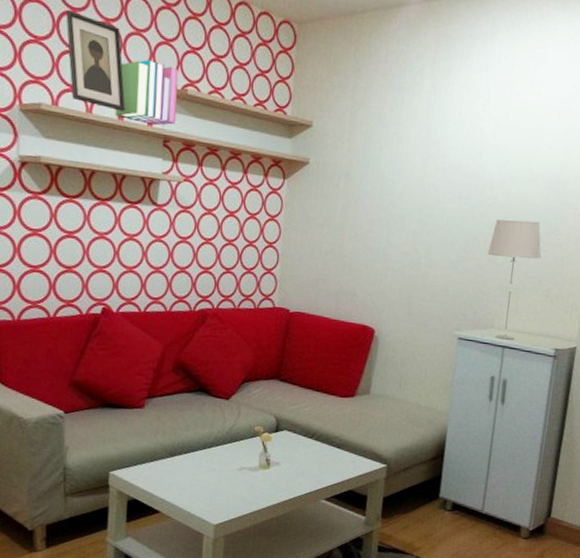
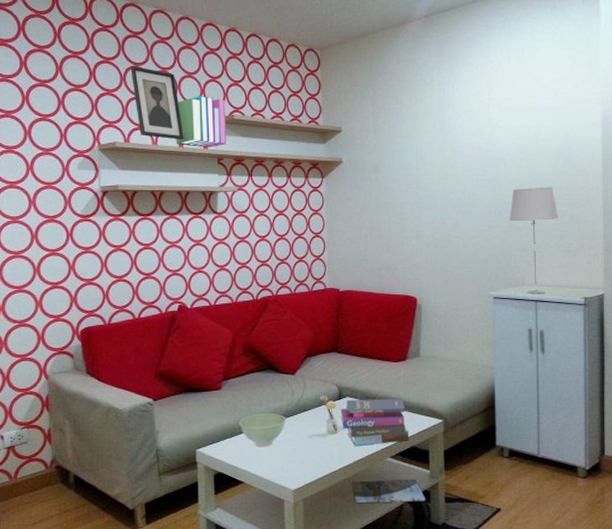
bowl: none [160,438,215,476] -> present [238,413,286,447]
books: none [275,434,349,485] -> present [340,398,409,446]
magazine: none [279,521,358,549] -> present [351,478,426,504]

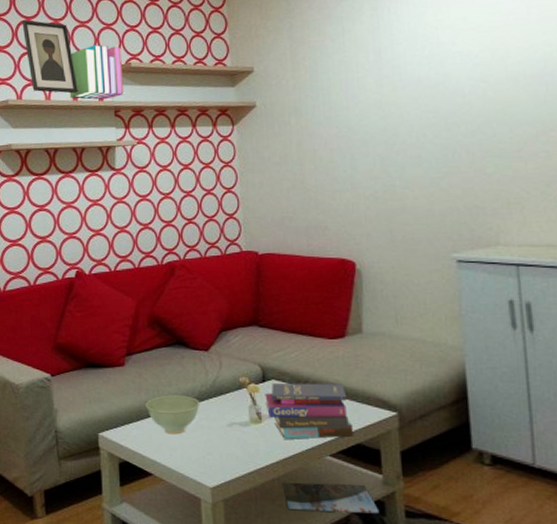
table lamp: present [509,187,559,294] -> none [473,121,543,256]

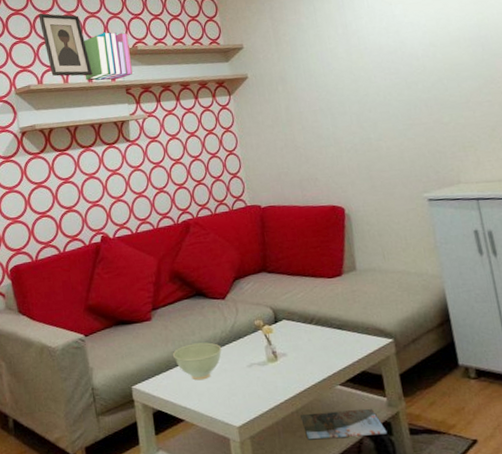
books: present [265,382,354,439] -> none [278,317,358,374]

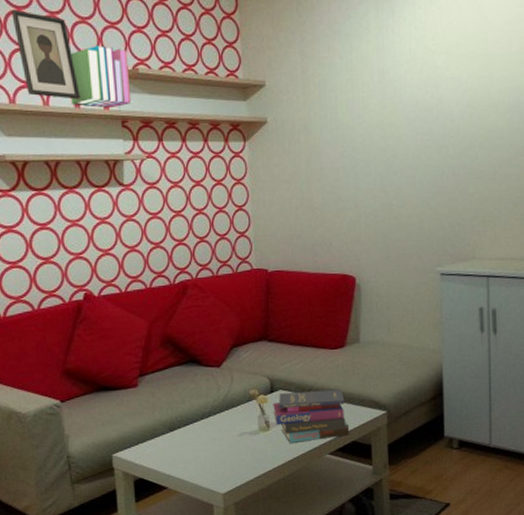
bowl: present [172,342,222,381] -> none [159,411,213,449]
books: none [278,317,358,374] -> present [273,389,350,443]
magazine: present [300,408,388,440] -> none [287,475,369,506]

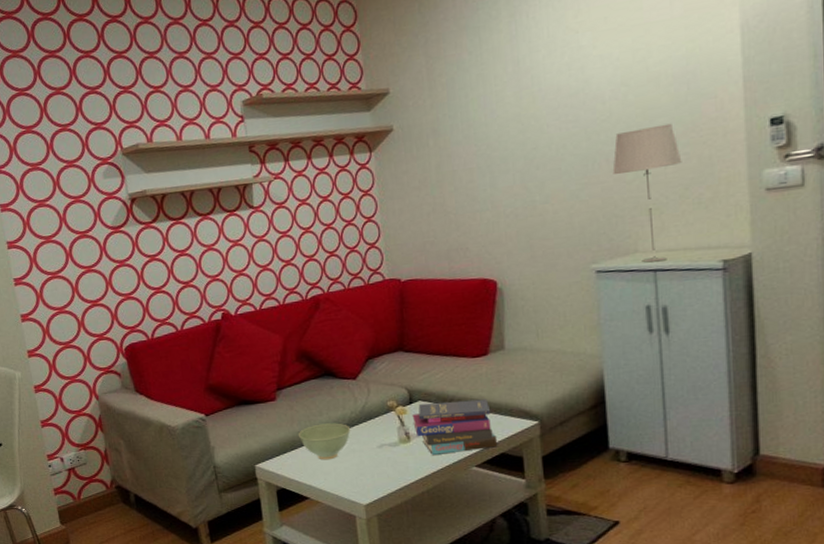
picture frame: present [11,10,81,100] -> none [145,55,210,133]
books: present [70,44,132,109] -> none [199,76,257,137]
bowl: none [159,411,213,449] -> present [298,423,351,460]
table lamp: none [458,146,513,269] -> present [612,123,682,263]

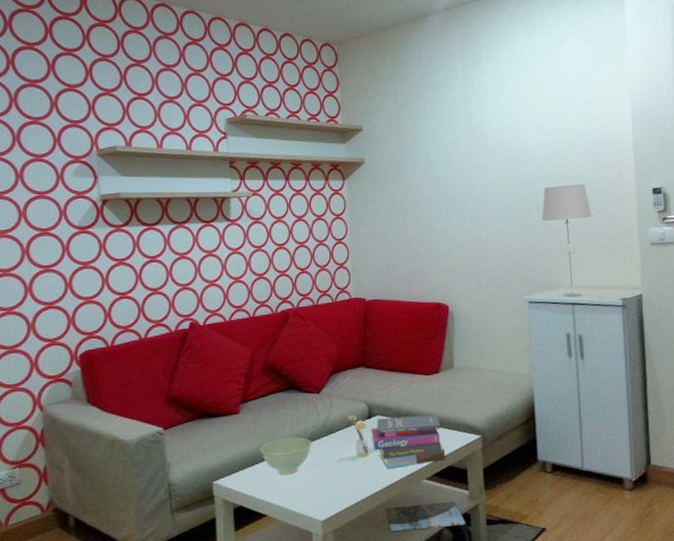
magazine: none [431,489,523,519] -> present [385,501,466,532]

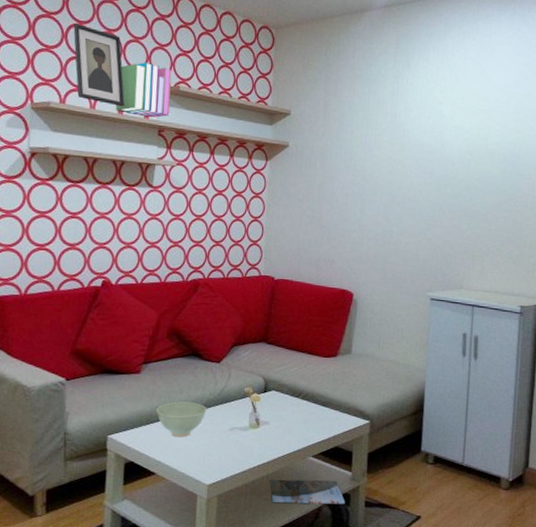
picture frame: none [131,64,192,143] -> present [73,23,125,107]
books: none [183,93,239,151] -> present [115,61,172,118]
books: present [371,414,446,468] -> none [264,393,334,443]
table lamp: present [541,184,592,297] -> none [453,190,502,299]

